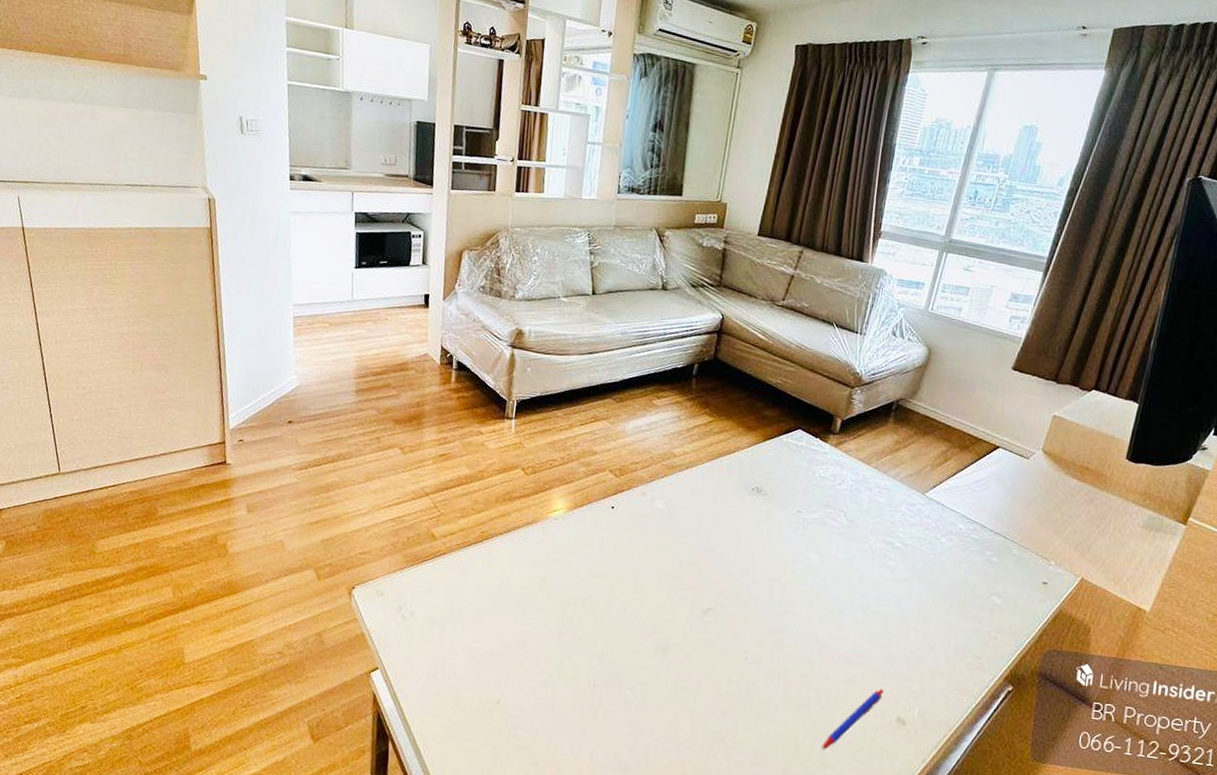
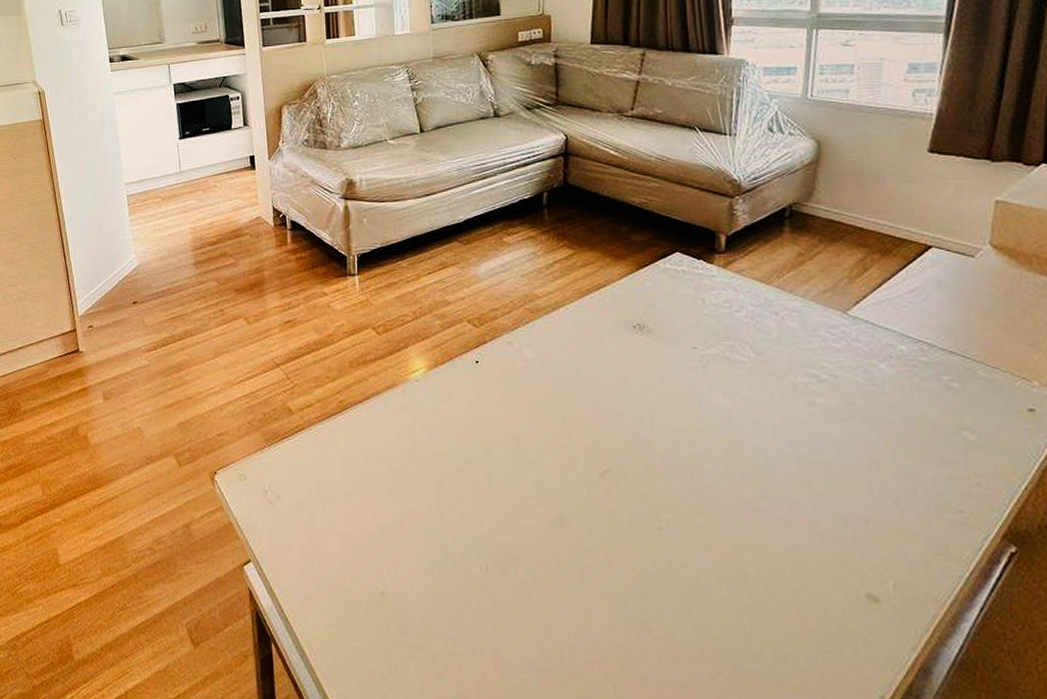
pen: present [821,689,884,750] -> none [775,558,842,639]

